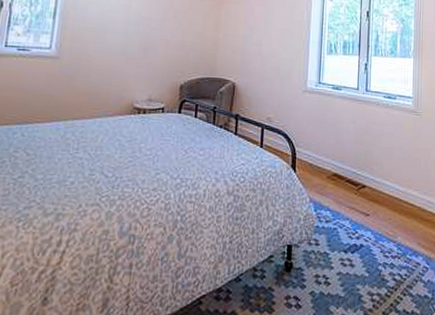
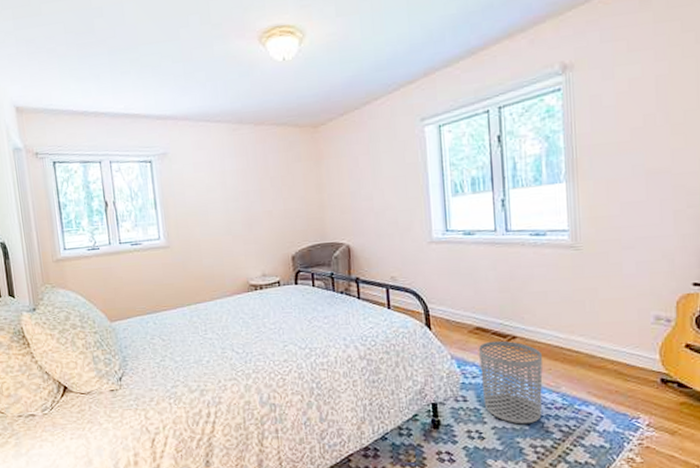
waste bin: none [333,188,384,271] -> present [479,340,543,424]

